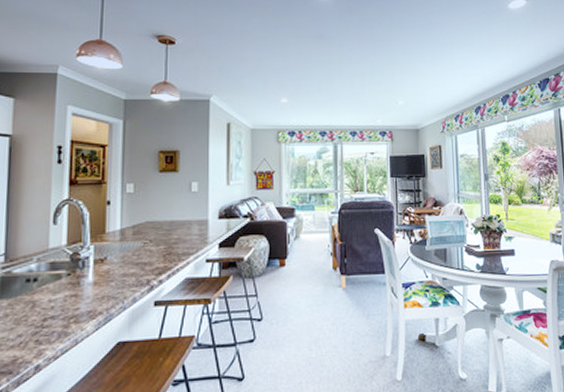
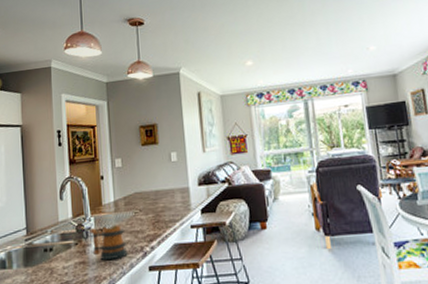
mug: none [87,255,131,293] -> present [90,225,128,260]

